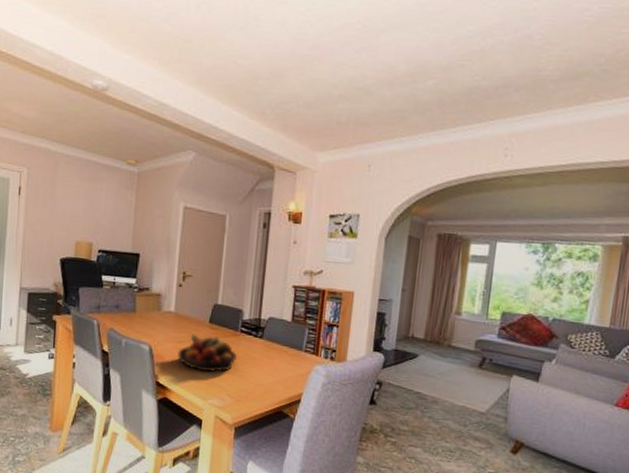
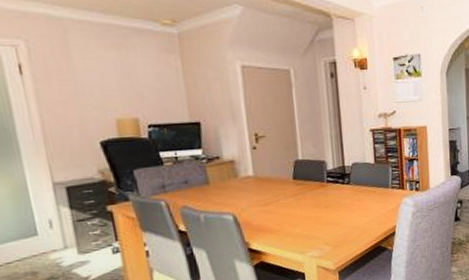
fruit bowl: present [177,334,238,373] -> none [266,191,329,228]

